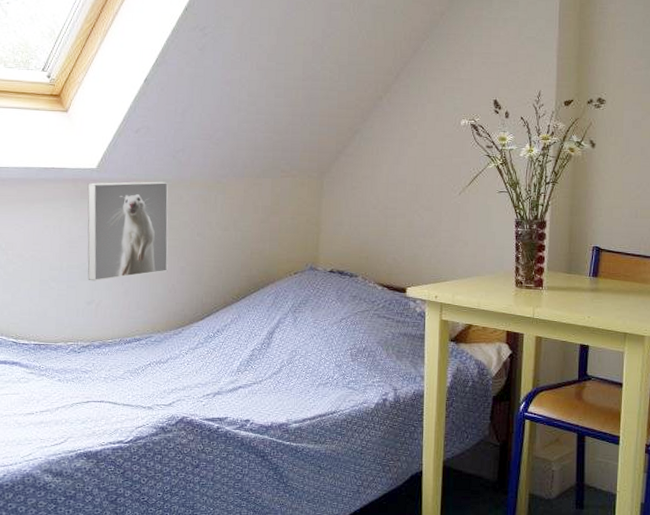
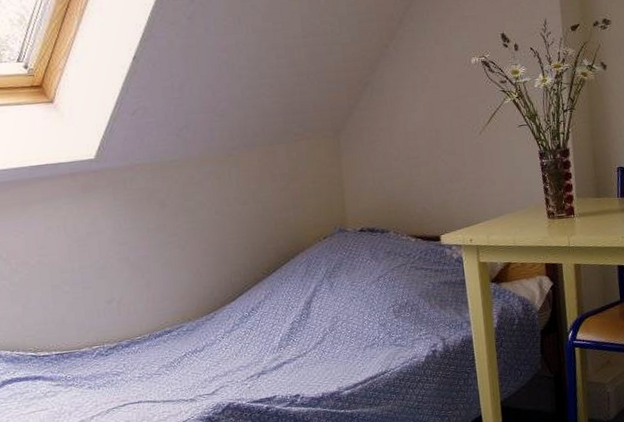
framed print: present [87,181,169,281] -> none [88,162,190,279]

